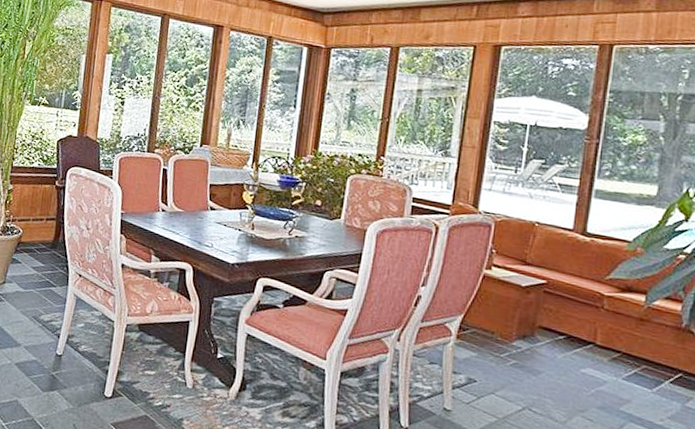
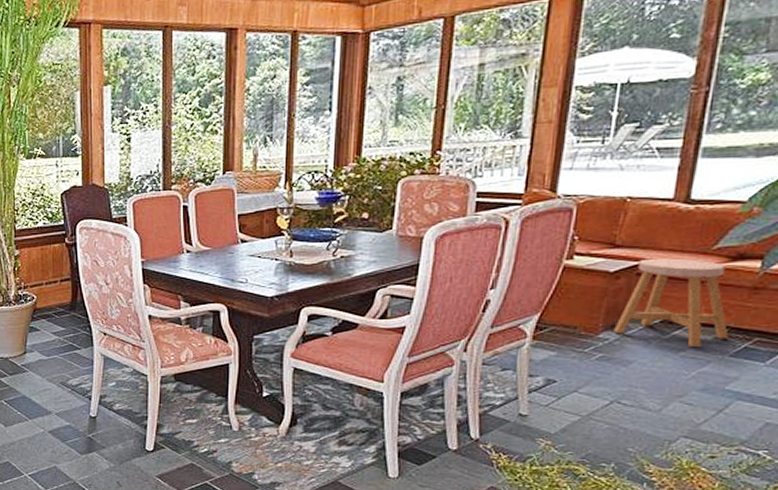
stool: none [525,278,621,367] -> present [614,258,729,347]

